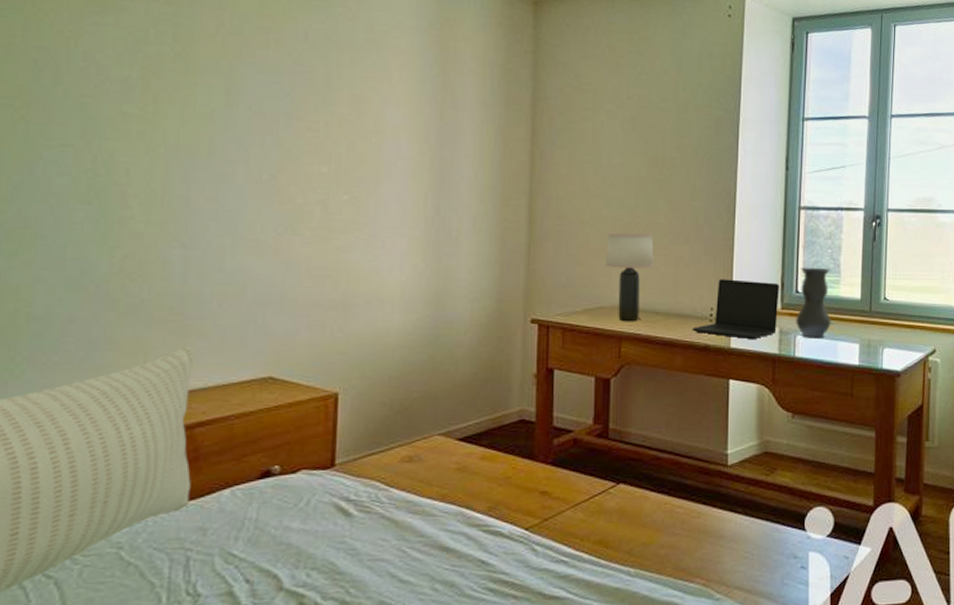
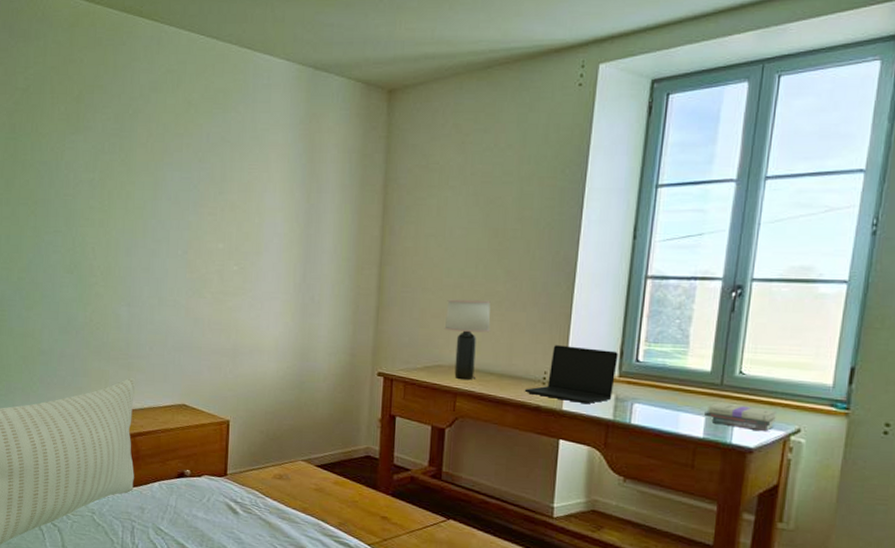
vase: present [796,267,831,338] -> none [634,336,678,408]
books: none [858,328,916,355] -> present [704,402,776,432]

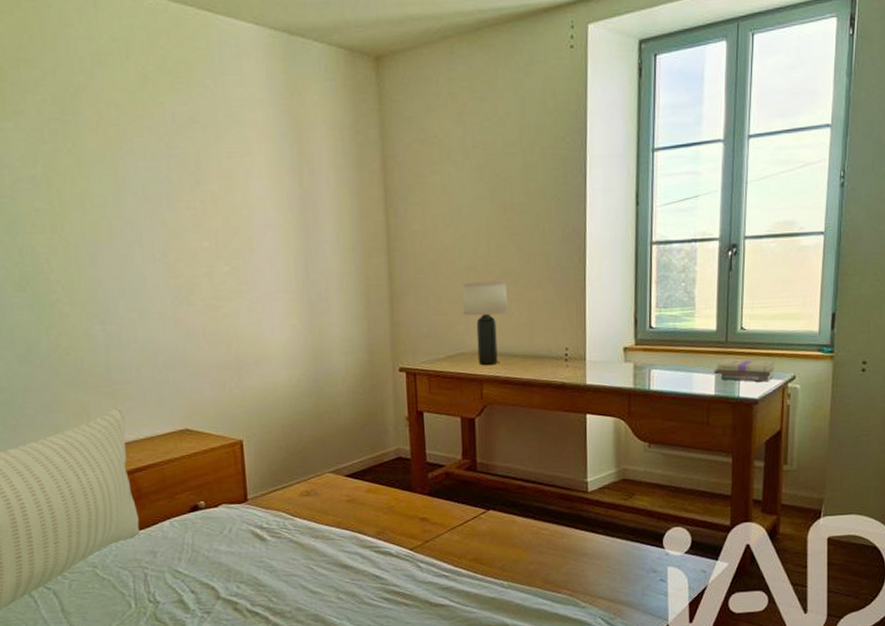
laptop: present [524,345,618,404] -> none [548,319,633,376]

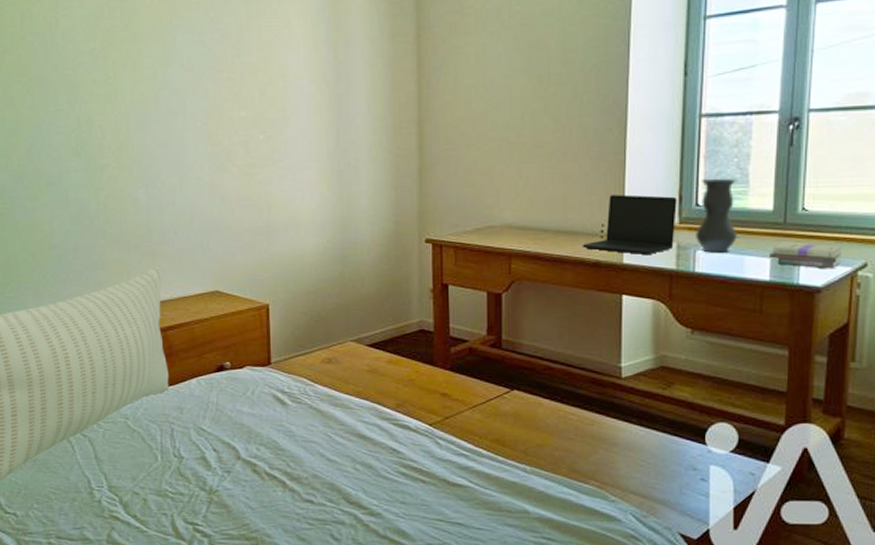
table lamp: present [462,280,509,365] -> none [492,152,542,239]
laptop: none [548,319,633,376] -> present [582,194,677,256]
vase: none [650,301,686,372] -> present [696,178,737,253]

